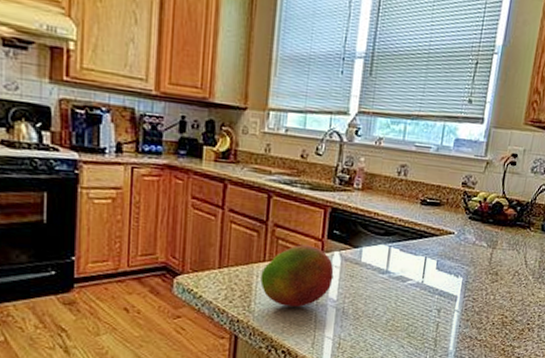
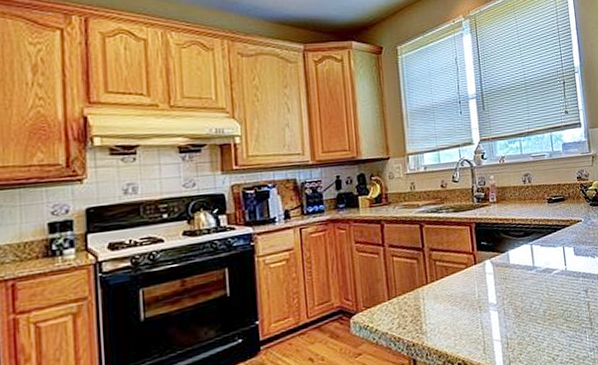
fruit: present [260,244,334,308] -> none [426,260,490,321]

